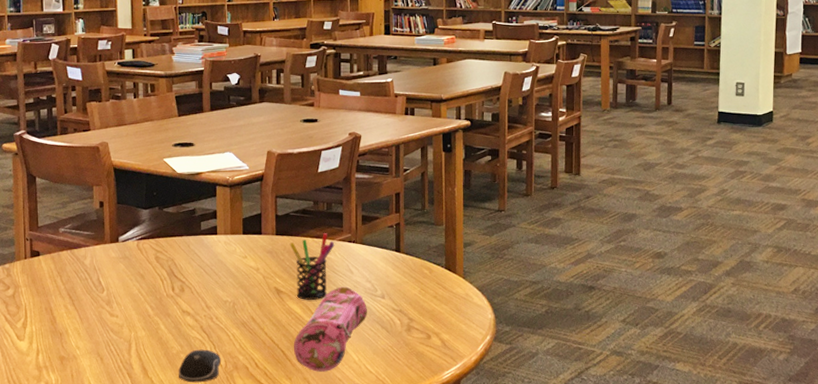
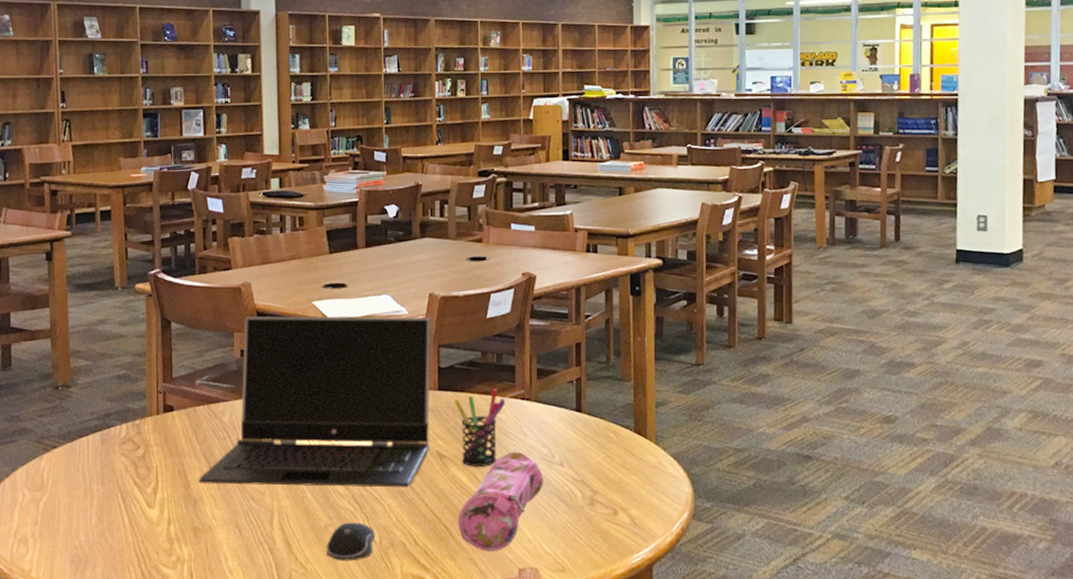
laptop computer: none [64,171,269,320] -> present [199,315,431,488]

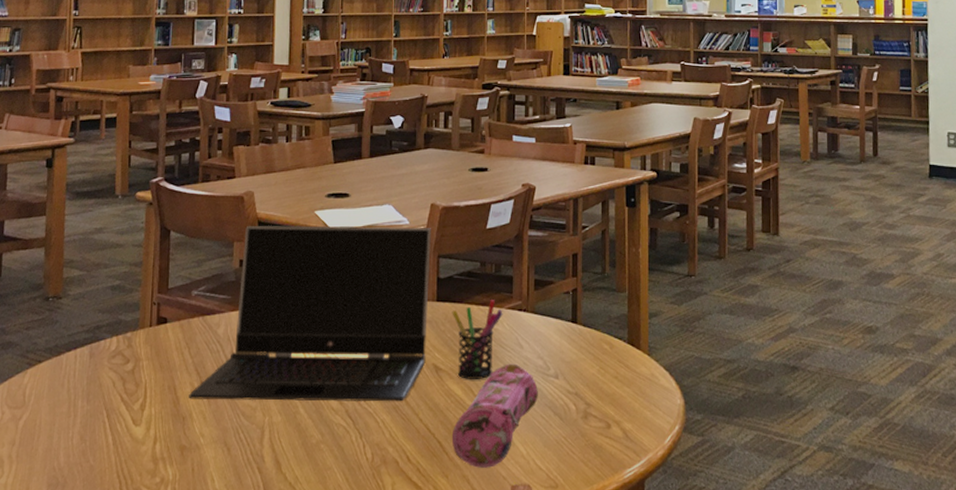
computer mouse: present [327,522,376,561] -> none [317,438,368,480]

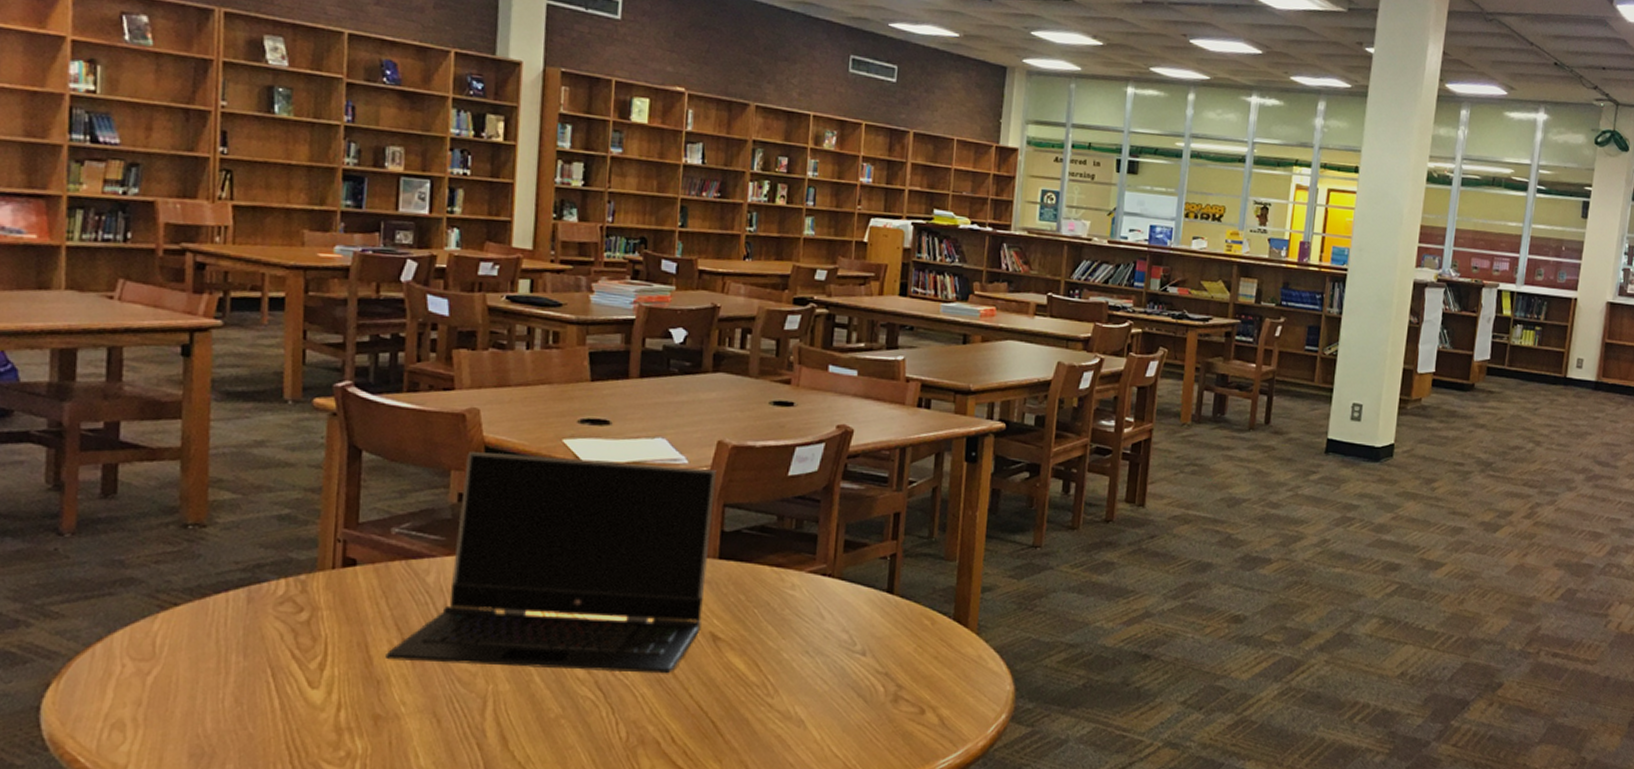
pencil case: present [451,363,538,468] -> none [729,636,840,753]
pen holder: present [452,300,503,379] -> none [737,561,802,652]

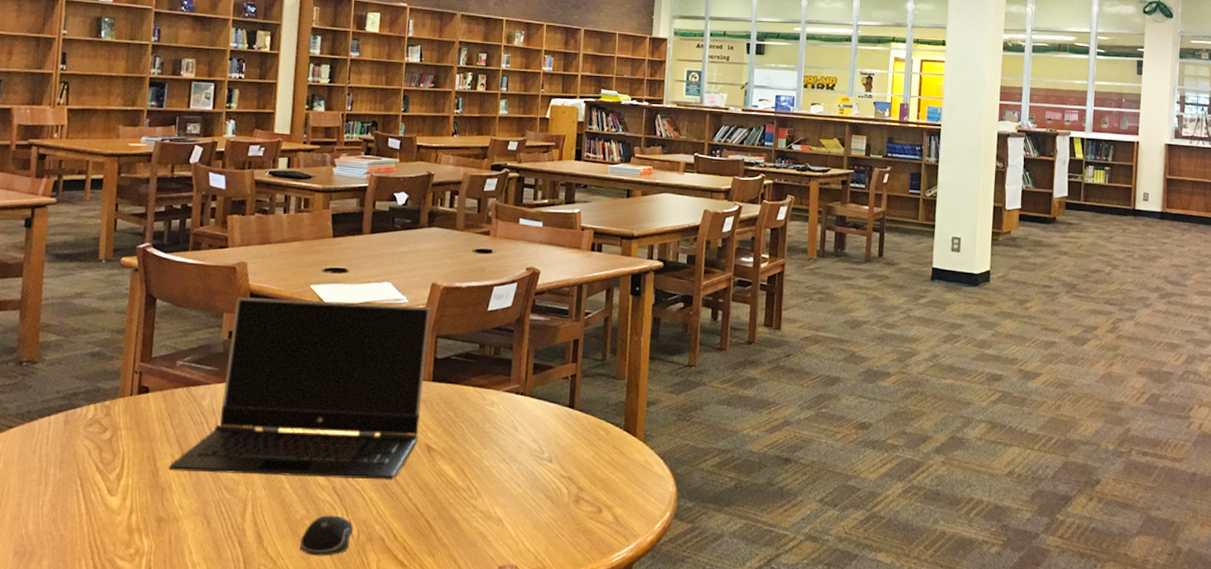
computer mouse: none [555,714,622,761] -> present [300,515,354,556]

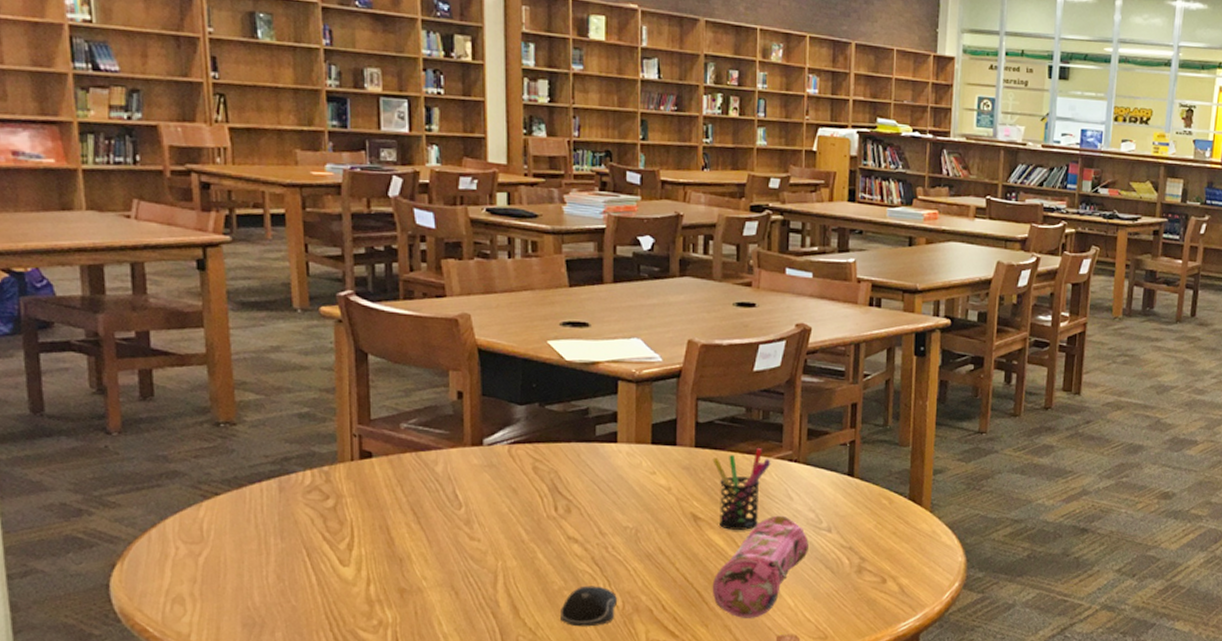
laptop computer: present [169,297,431,480] -> none [405,353,688,550]
pencil case: none [440,446,531,548] -> present [712,515,808,618]
pen holder: none [447,382,500,460] -> present [712,448,771,530]

